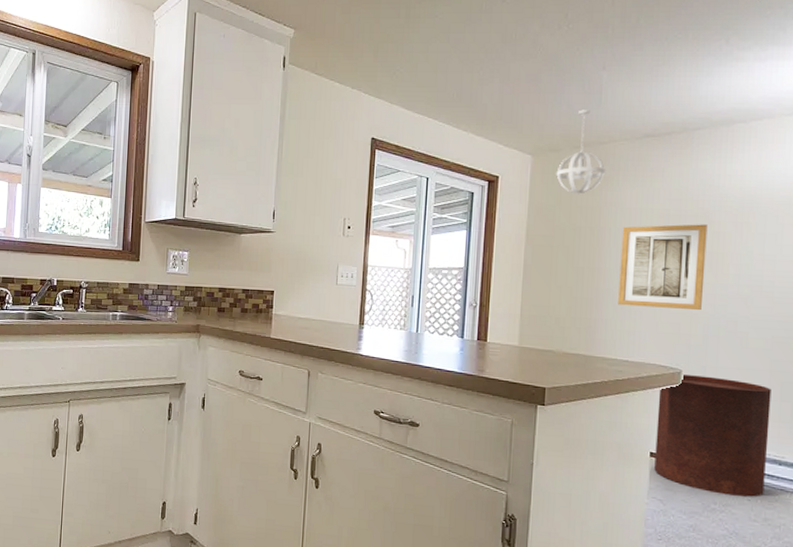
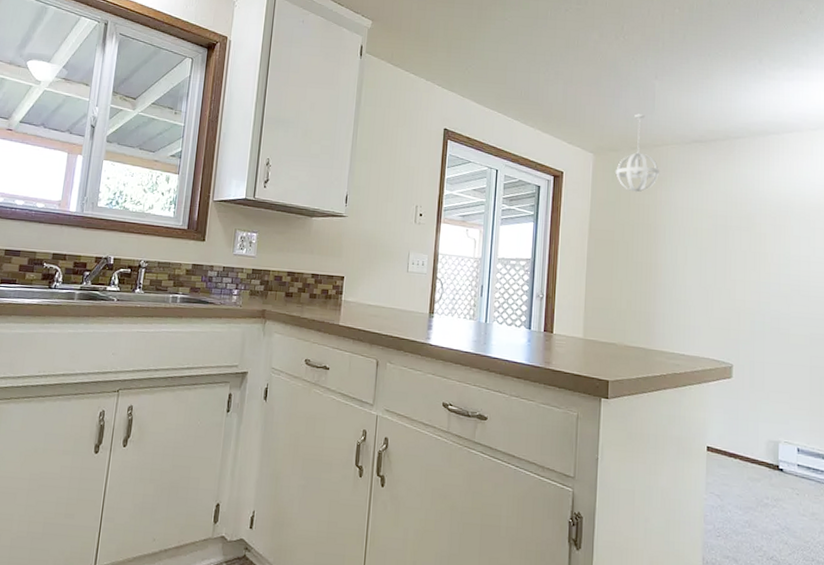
wall art: present [618,224,708,311] -> none [674,224,750,307]
trash can: present [654,375,772,497] -> none [711,369,812,491]

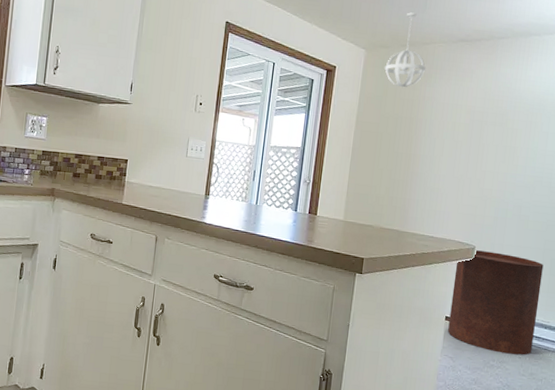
trash can: none [711,369,812,491] -> present [448,250,544,355]

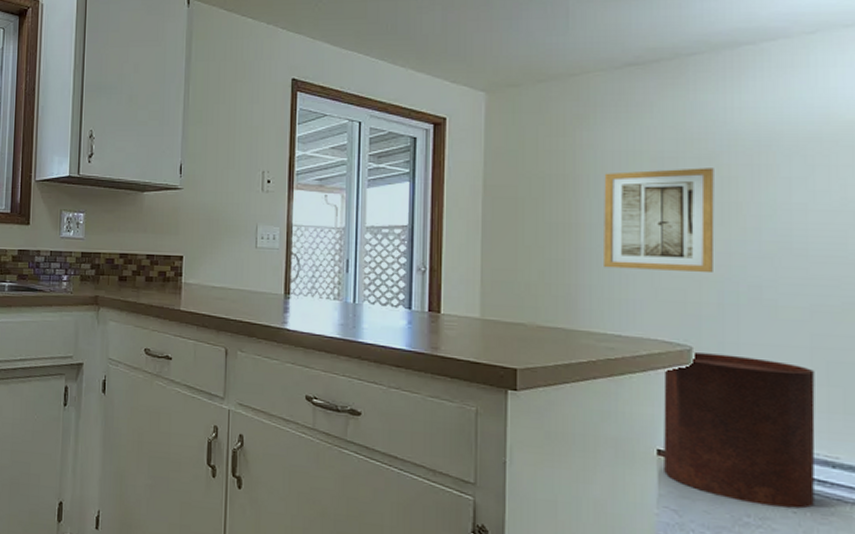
pendant light: present [384,12,426,88] -> none [517,37,578,136]
wall art: none [428,119,504,196] -> present [604,168,715,274]

